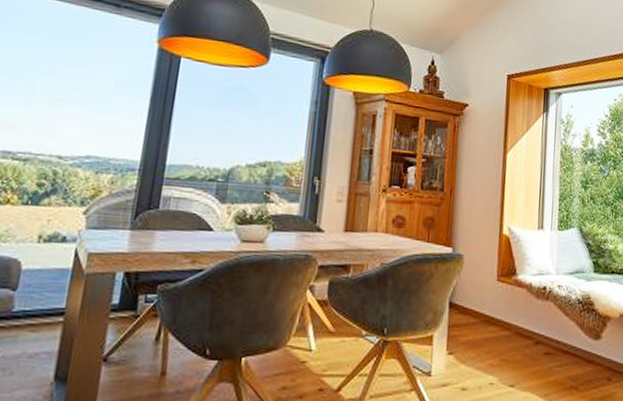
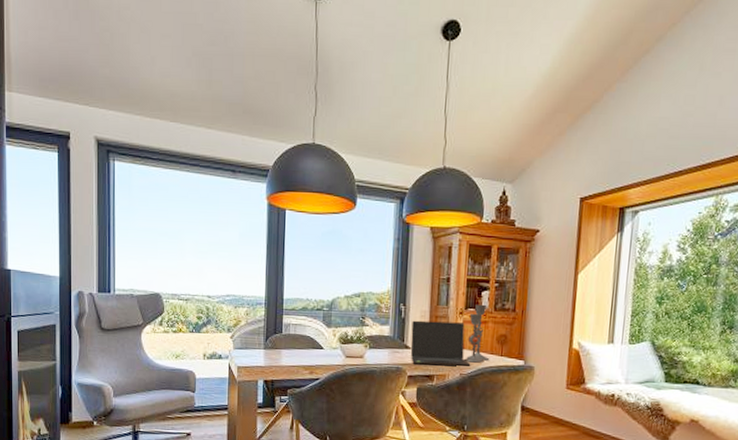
laptop: none [323,197,394,256] -> present [410,320,471,368]
candlestick: none [385,181,415,250] -> present [463,304,490,363]

